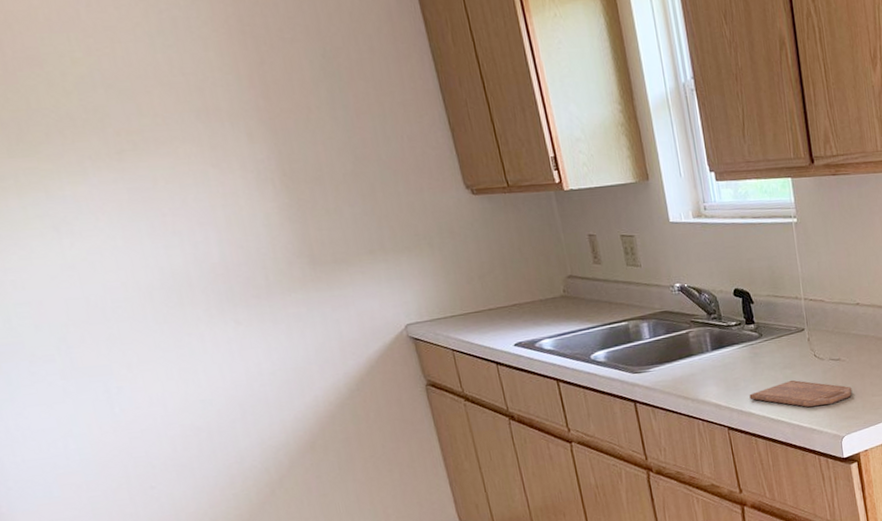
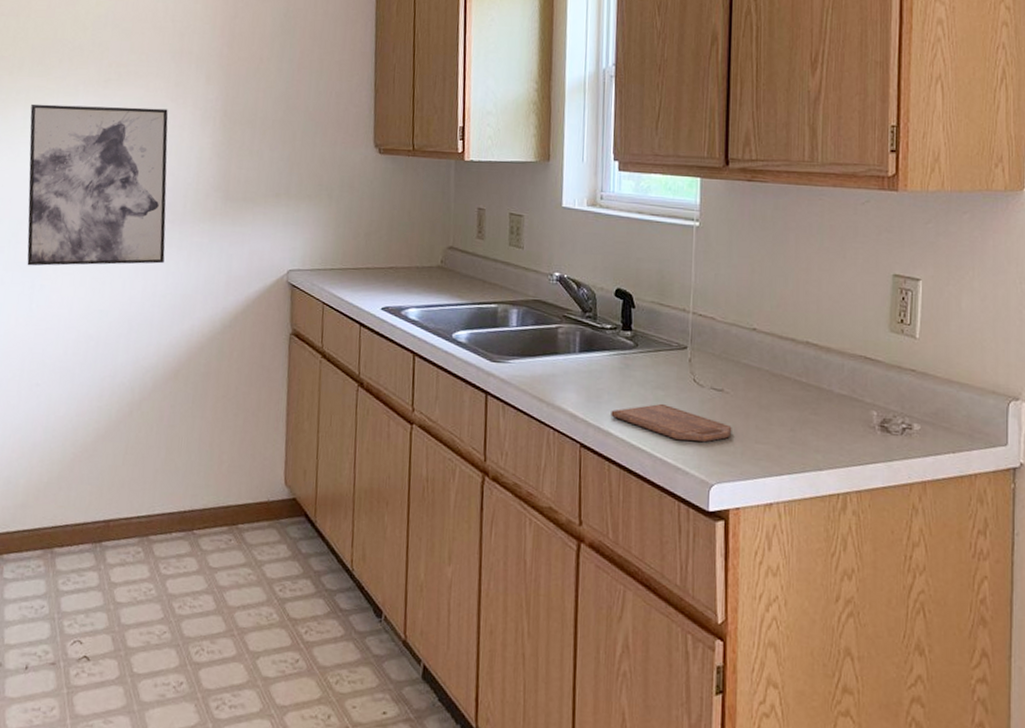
wall art: none [27,176,261,370] -> present [27,104,168,266]

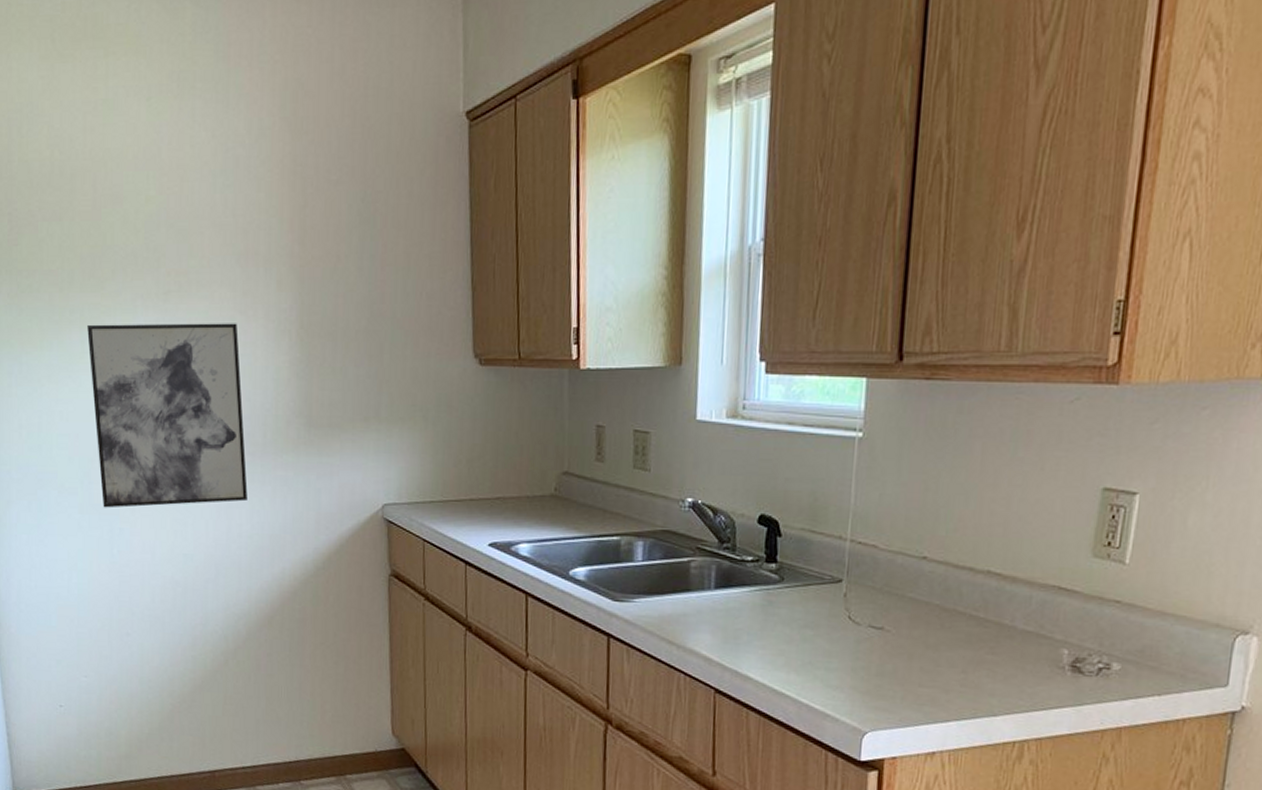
cutting board: present [611,403,732,443] -> none [750,644,892,687]

